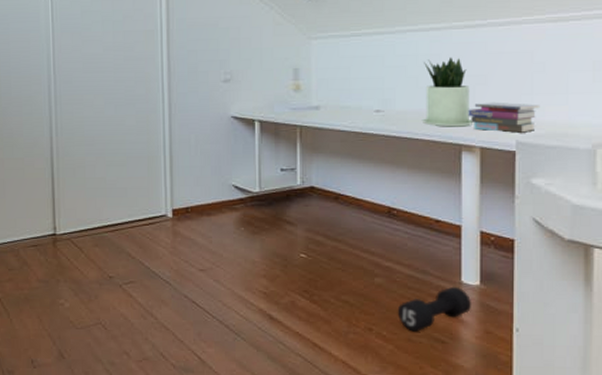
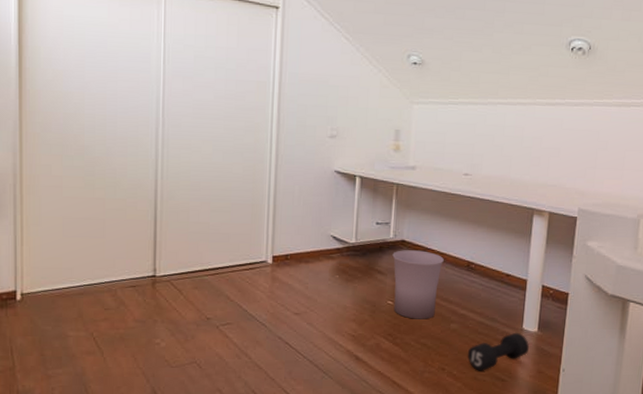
waste bin: none [301,197,360,274] -> present [392,250,444,319]
planter: present [421,57,474,127] -> none [502,130,546,193]
books: present [468,102,541,133] -> none [542,172,601,201]

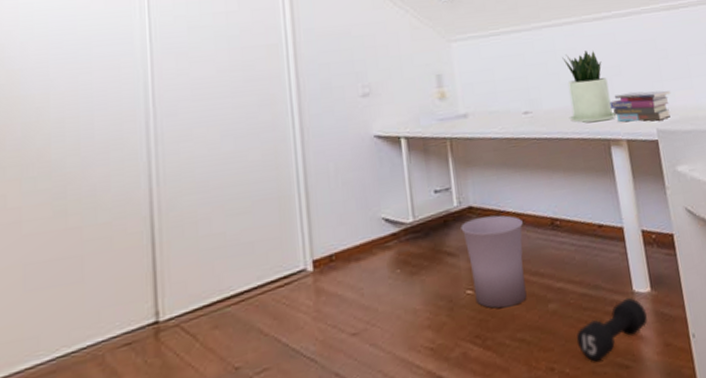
planter: none [502,130,546,193] -> present [562,50,617,123]
books: none [542,172,601,201] -> present [609,90,671,123]

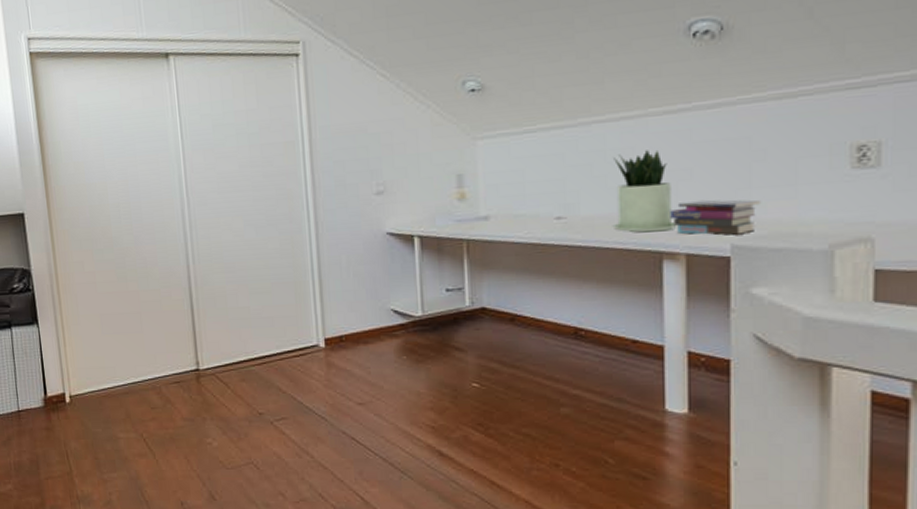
waste bin: present [460,215,527,309] -> none [471,318,541,404]
dumbbell: present [576,297,648,362] -> none [588,415,679,467]

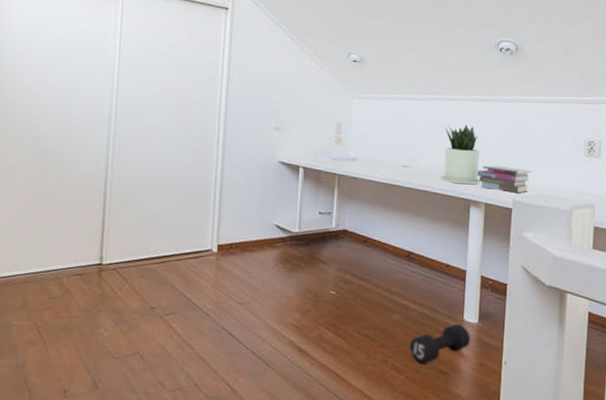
dumbbell: none [588,415,679,467] -> present [409,323,471,364]

